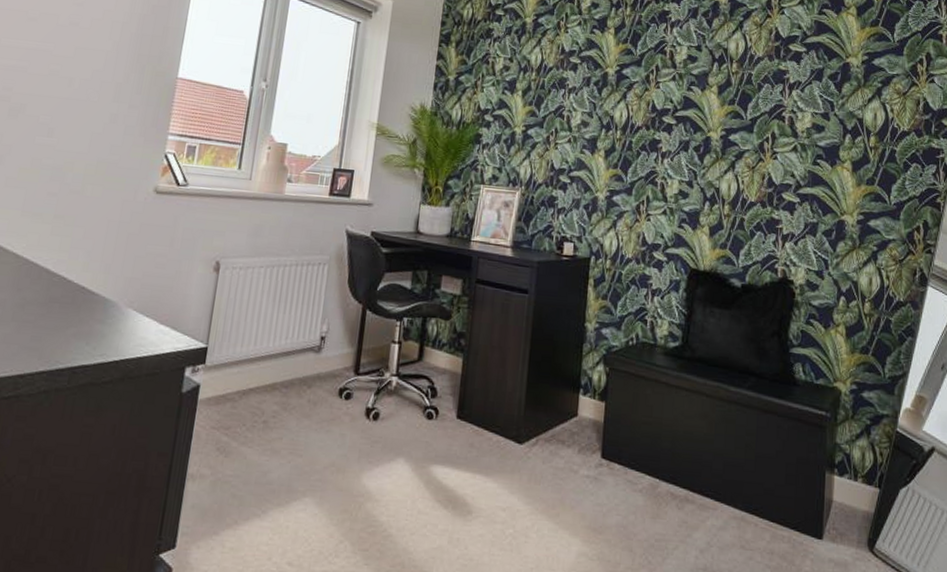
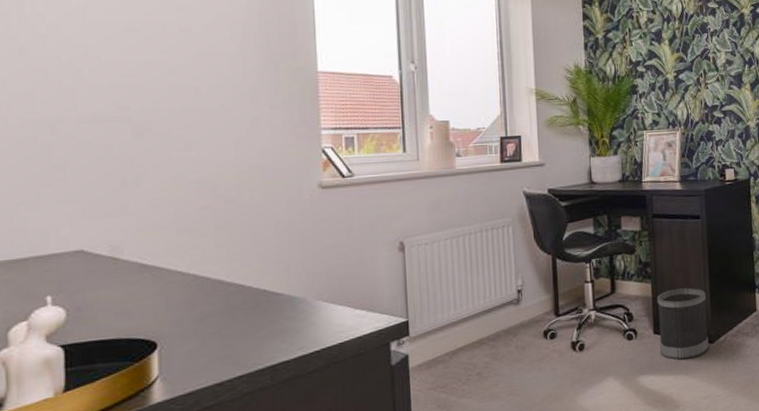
wastebasket: none [460,370,522,457] -> present [657,288,709,360]

